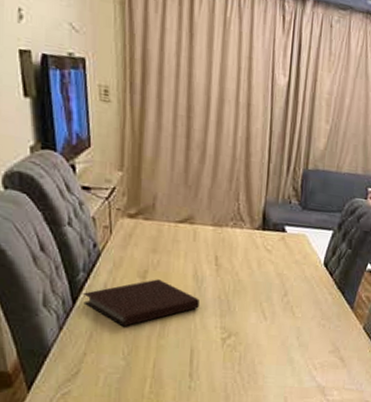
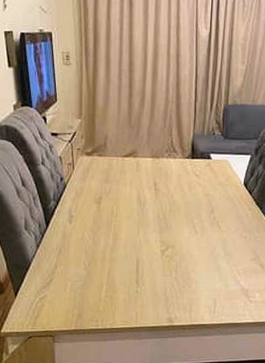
notebook: present [82,279,199,327] -> none [53,204,142,244]

